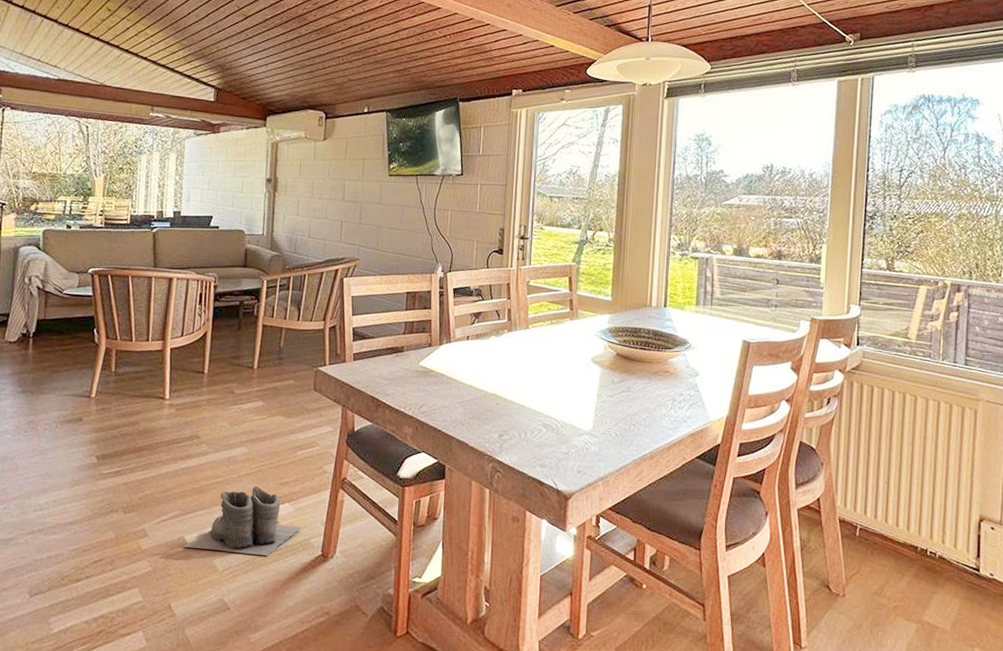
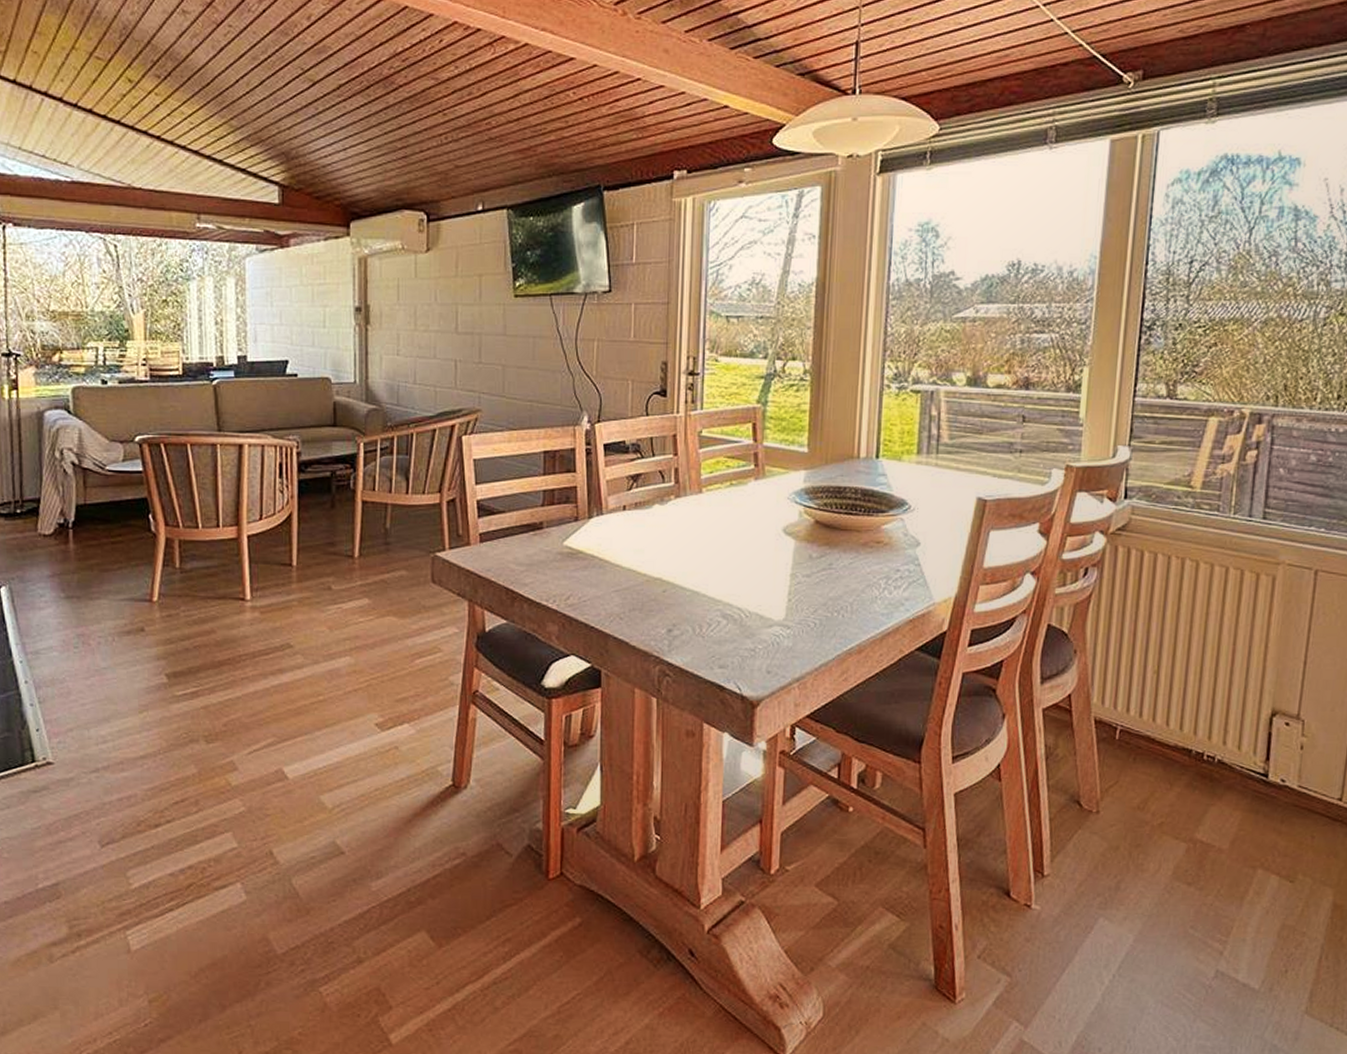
boots: present [183,486,302,556] -> none [282,704,426,789]

